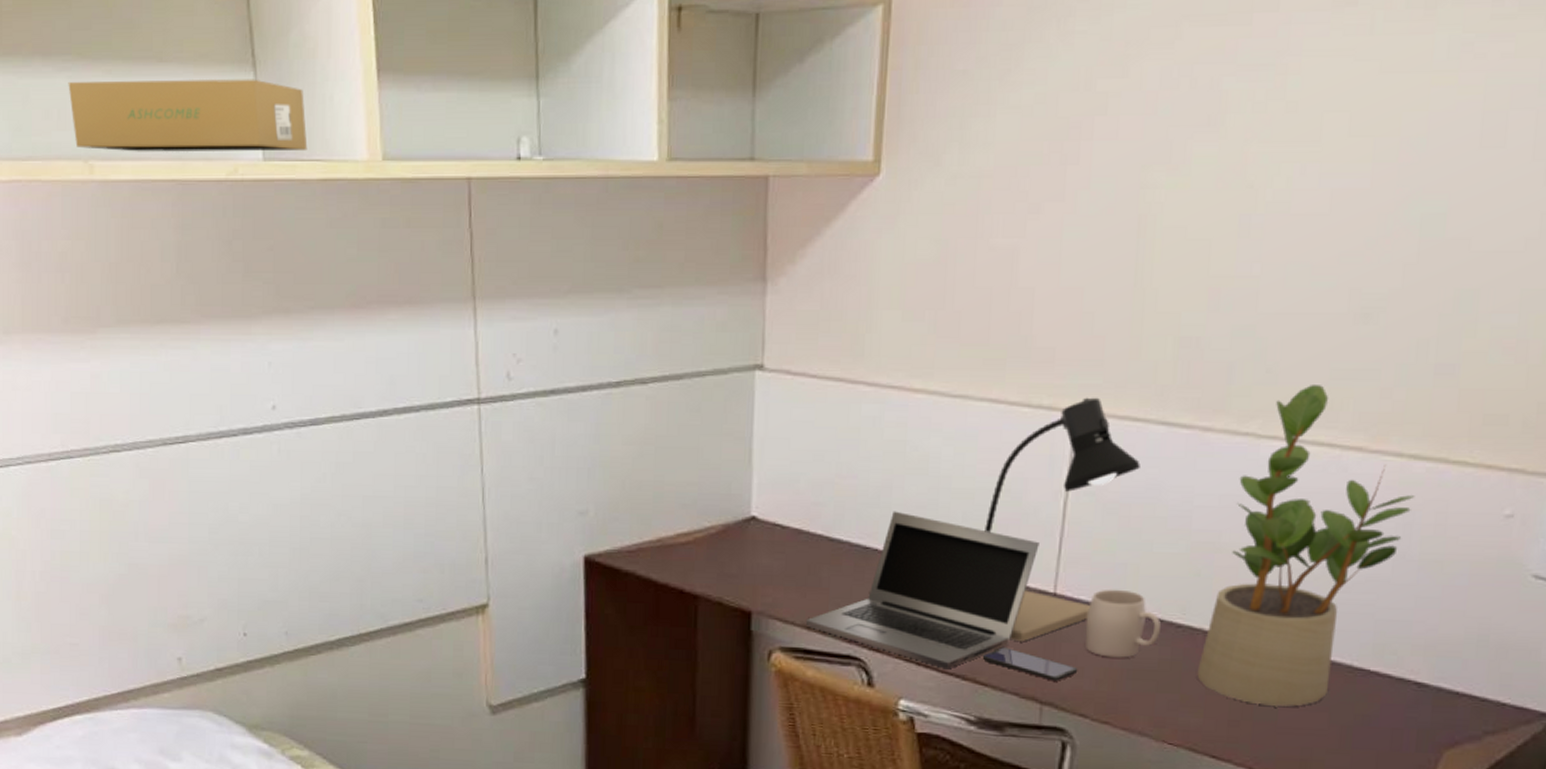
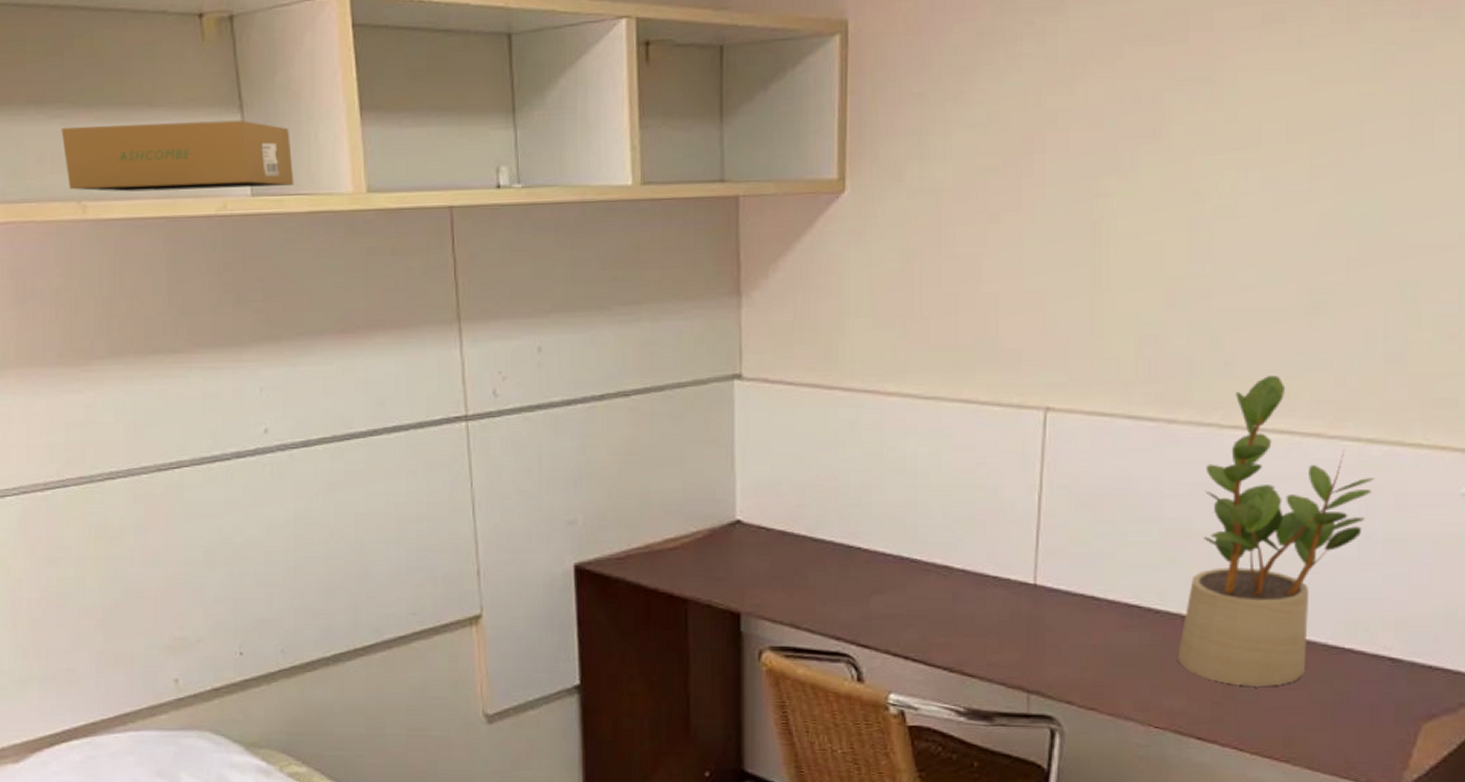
laptop: present [805,511,1039,670] -> none [793,510,1017,662]
smartphone: present [982,647,1078,682] -> none [968,639,1062,670]
desk lamp: present [985,397,1140,642] -> none [964,394,1110,633]
mug: present [1085,589,1161,658] -> none [1067,578,1139,645]

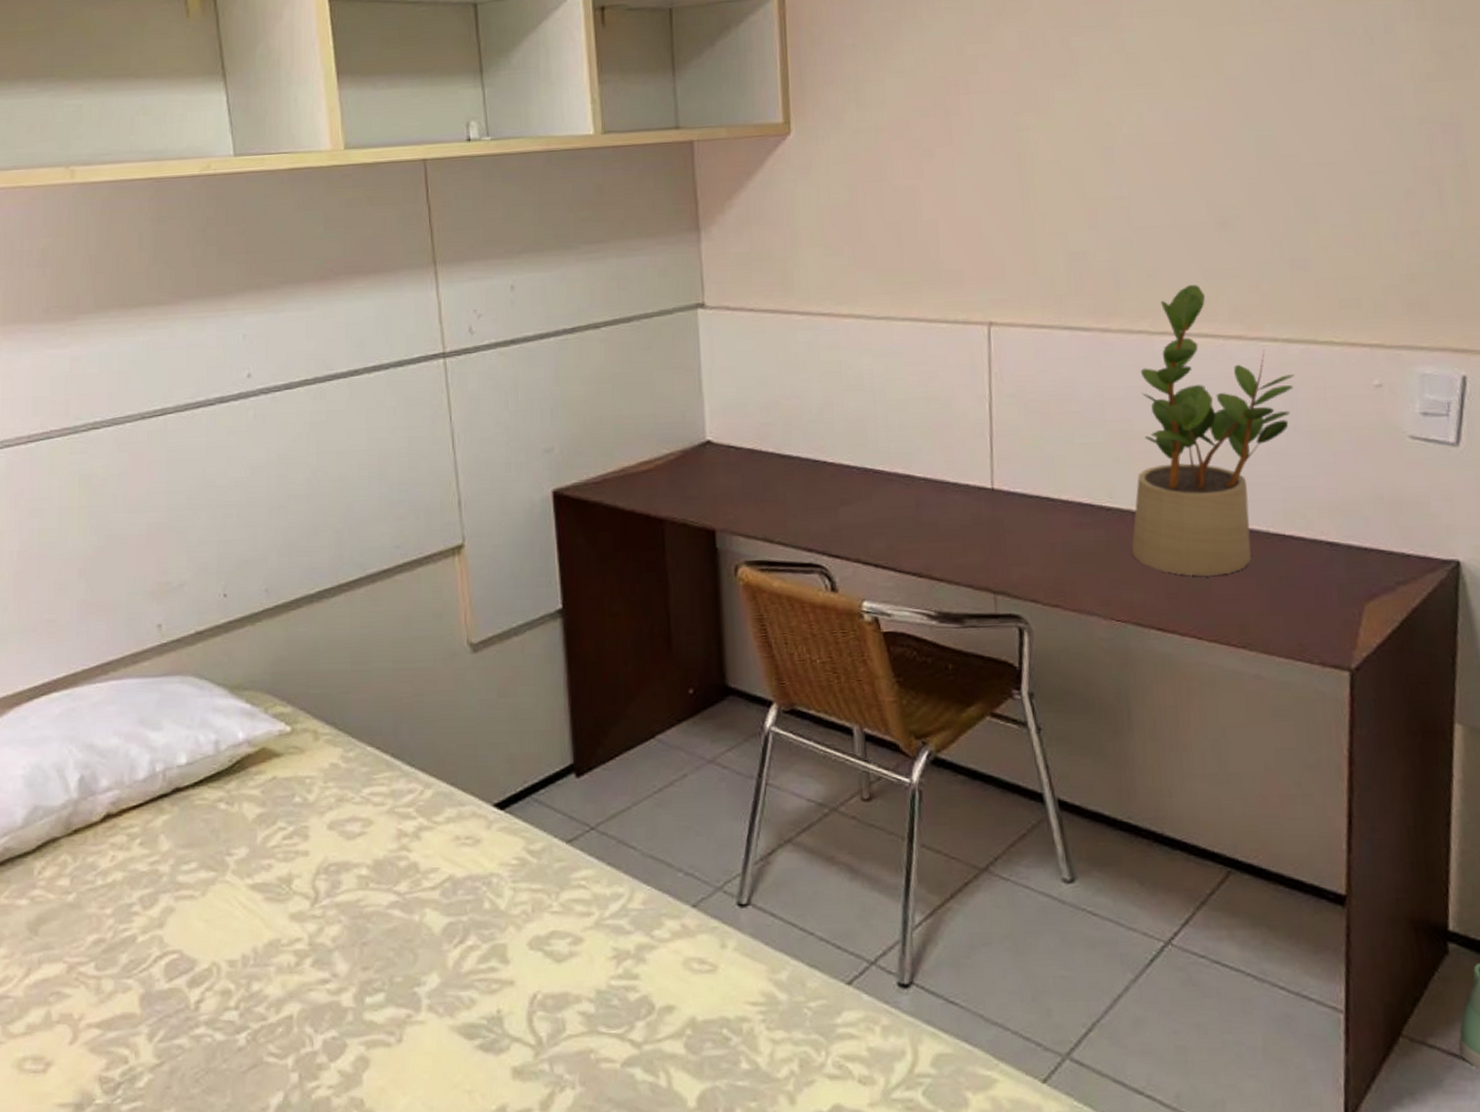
box: present [61,120,294,192] -> none [51,87,275,157]

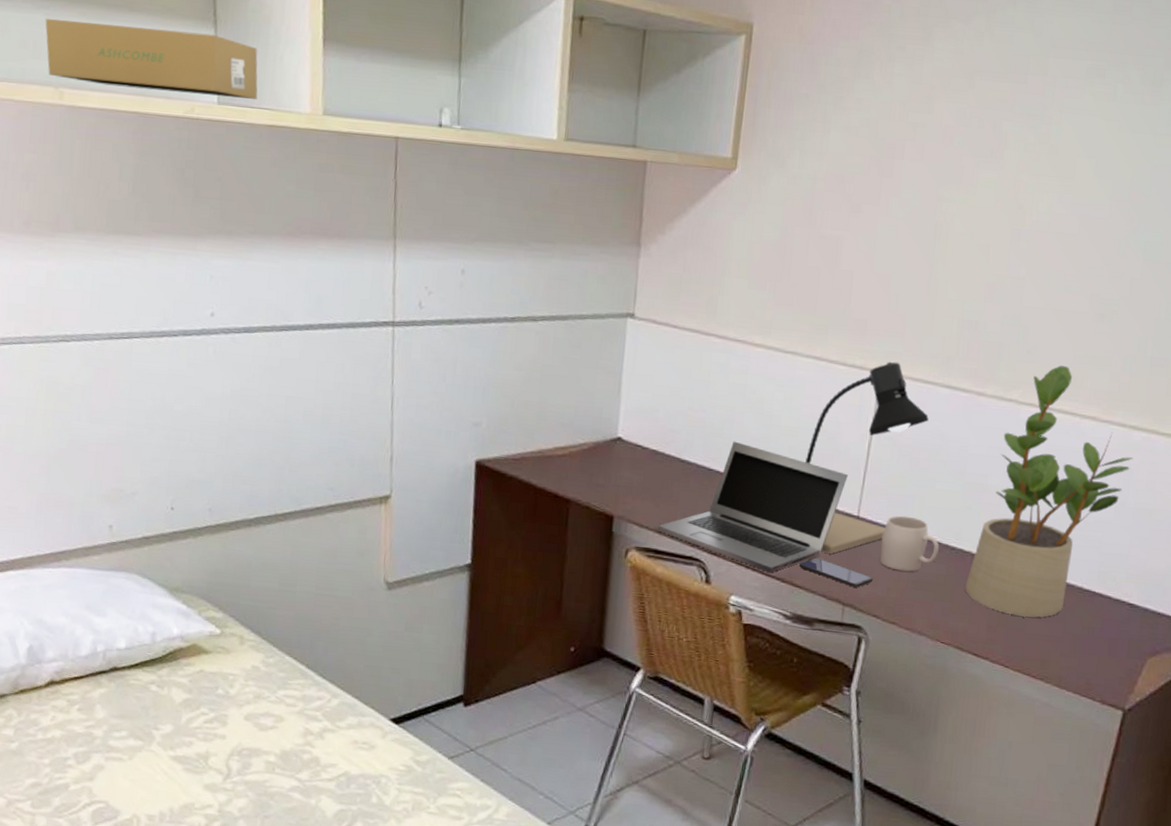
box: none [51,87,275,157] -> present [45,18,258,99]
laptop: none [766,425,973,569] -> present [657,441,848,573]
desk lamp: none [921,310,1052,537] -> present [805,361,929,554]
smartphone: none [934,543,1024,571] -> present [798,557,874,588]
mug: none [1024,479,1093,544] -> present [880,515,939,572]

